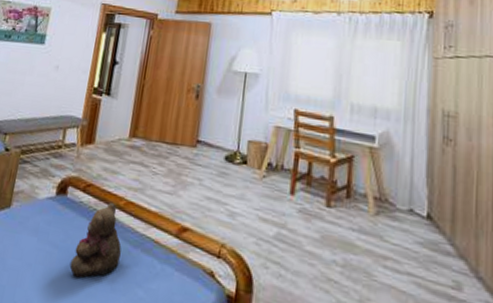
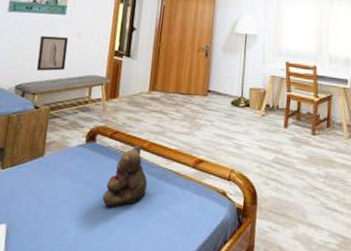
wall art: none [10,68,45,109] -> present [36,36,68,71]

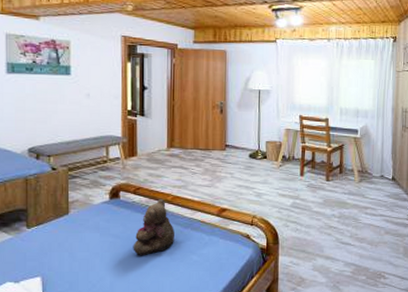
wall art: present [36,36,68,71] -> none [47,98,78,133]

